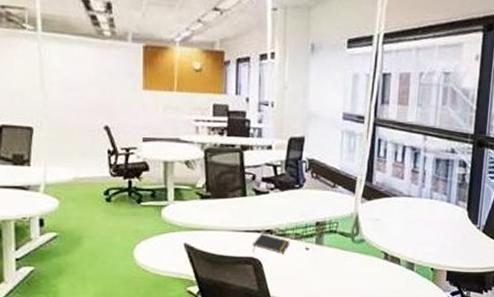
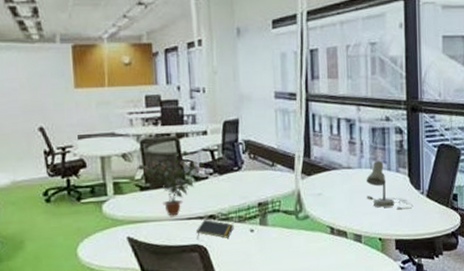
potted plant: none [199,163,266,227] -> present [137,150,205,216]
desk lamp: none [423,191,469,243] -> present [366,160,414,211]

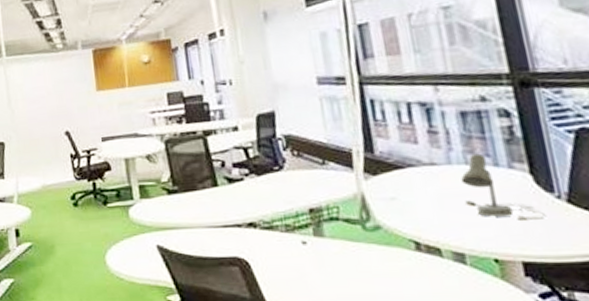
potted plant: present [137,150,205,216] -> none [162,149,239,223]
notepad: present [196,220,234,240] -> none [234,228,281,251]

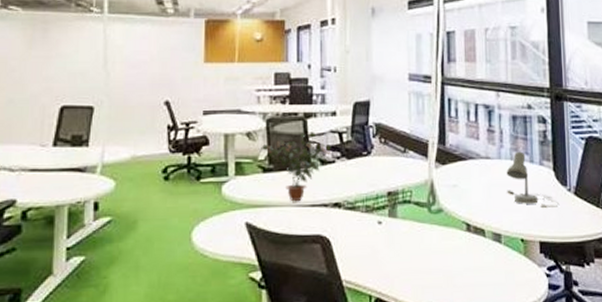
potted plant: none [162,149,239,223] -> present [261,131,332,202]

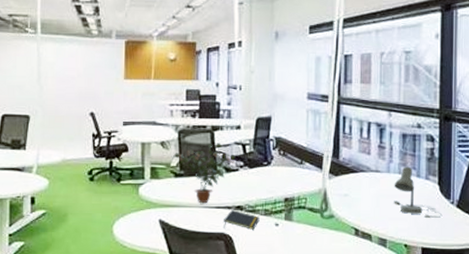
notepad: none [320,208,360,230] -> present [224,210,260,230]

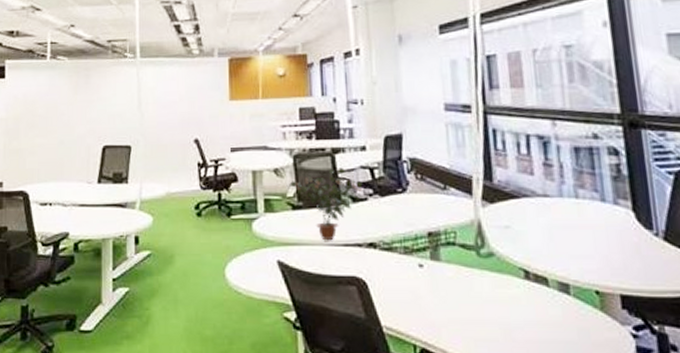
notepad: present [224,210,260,230] -> none [354,248,399,272]
desk lamp: present [394,166,443,219] -> none [570,188,645,256]

